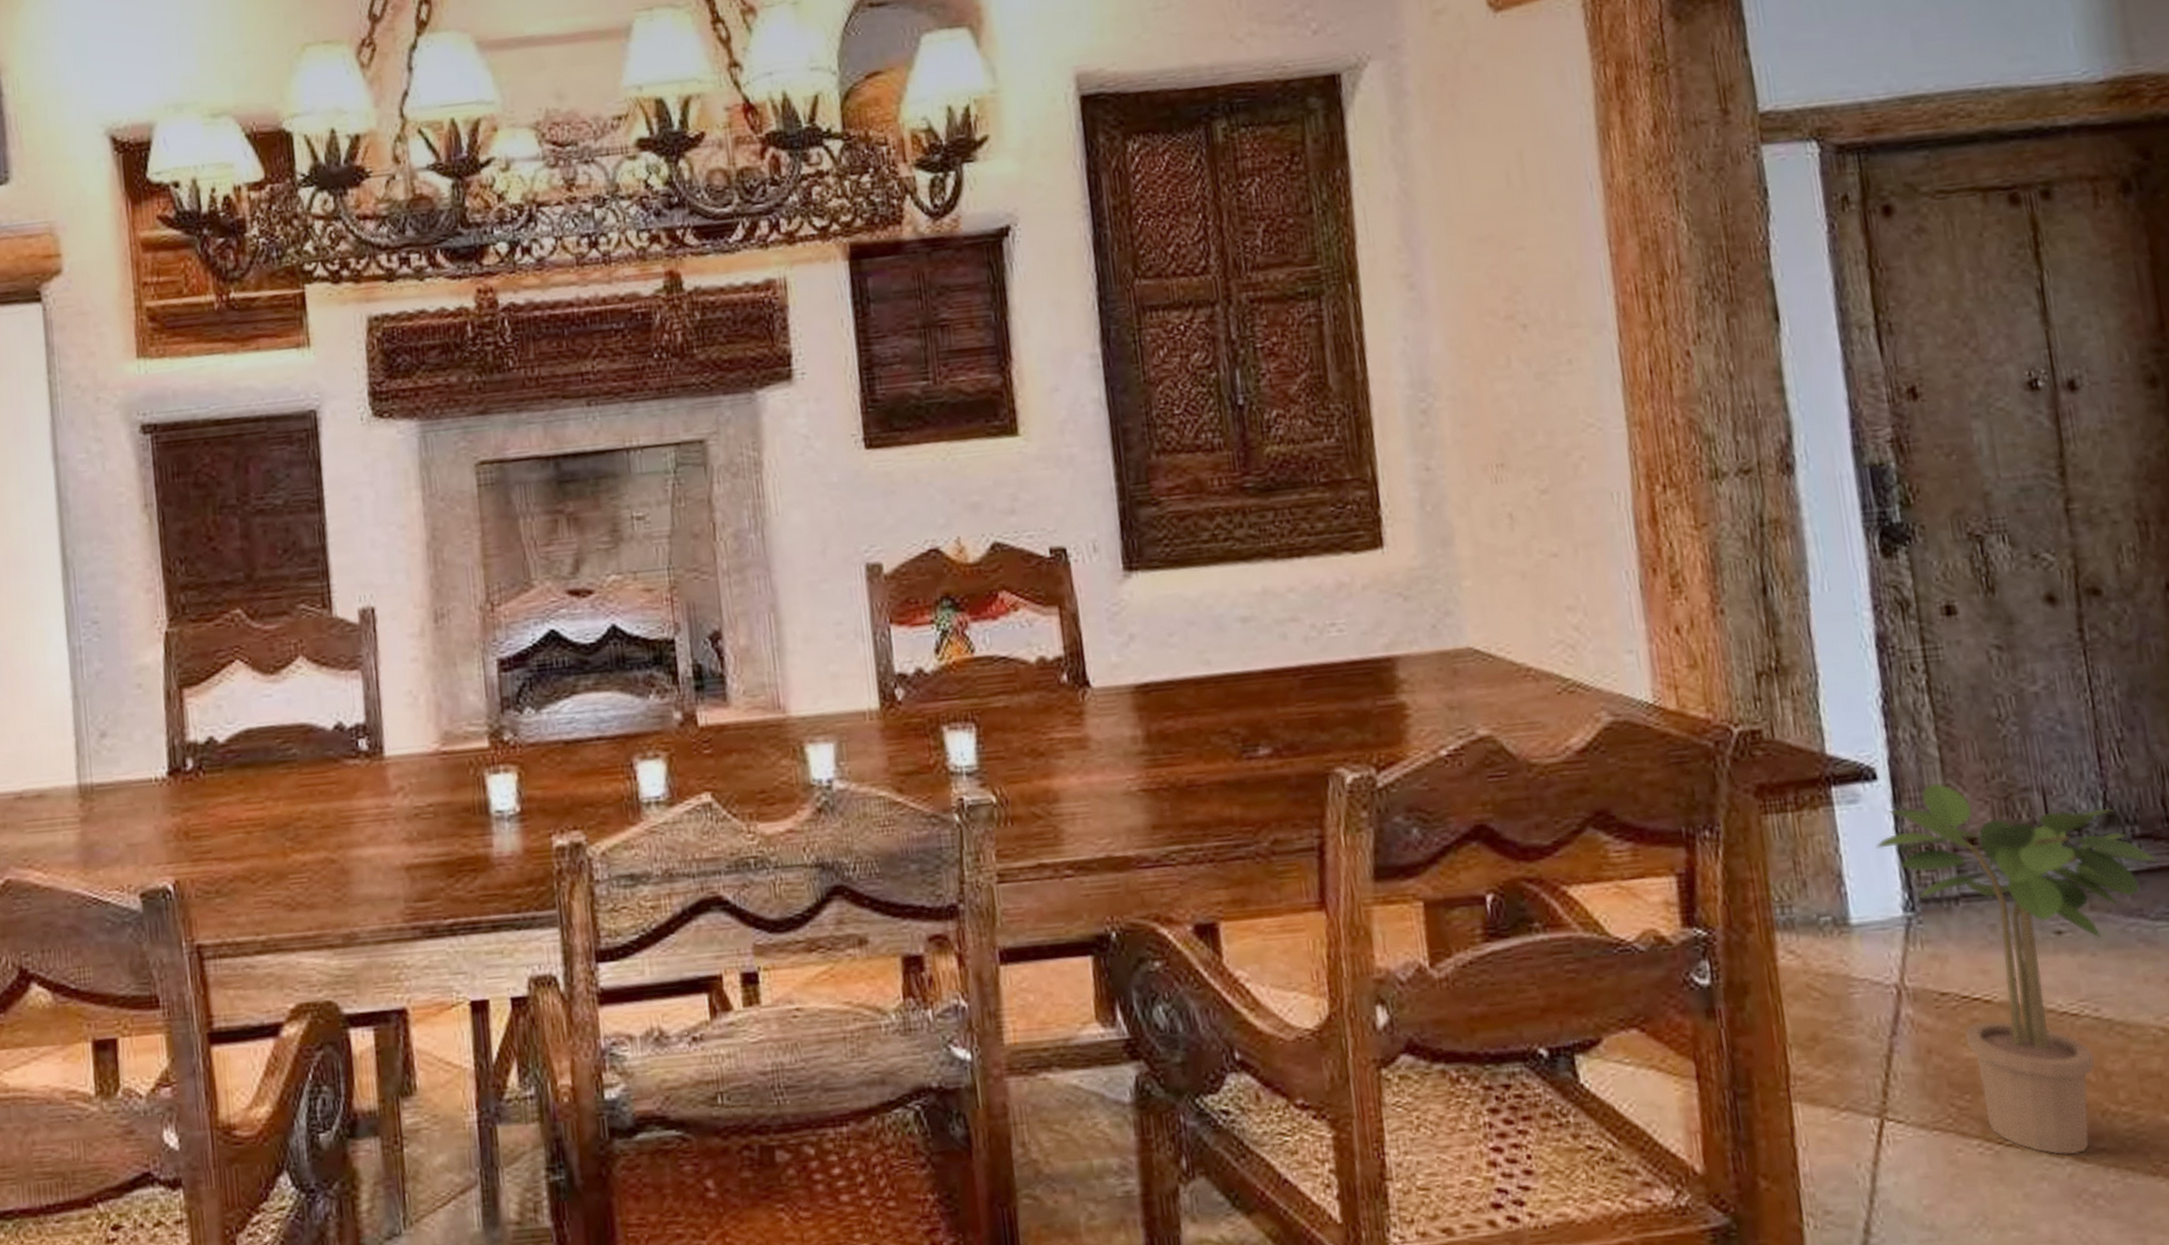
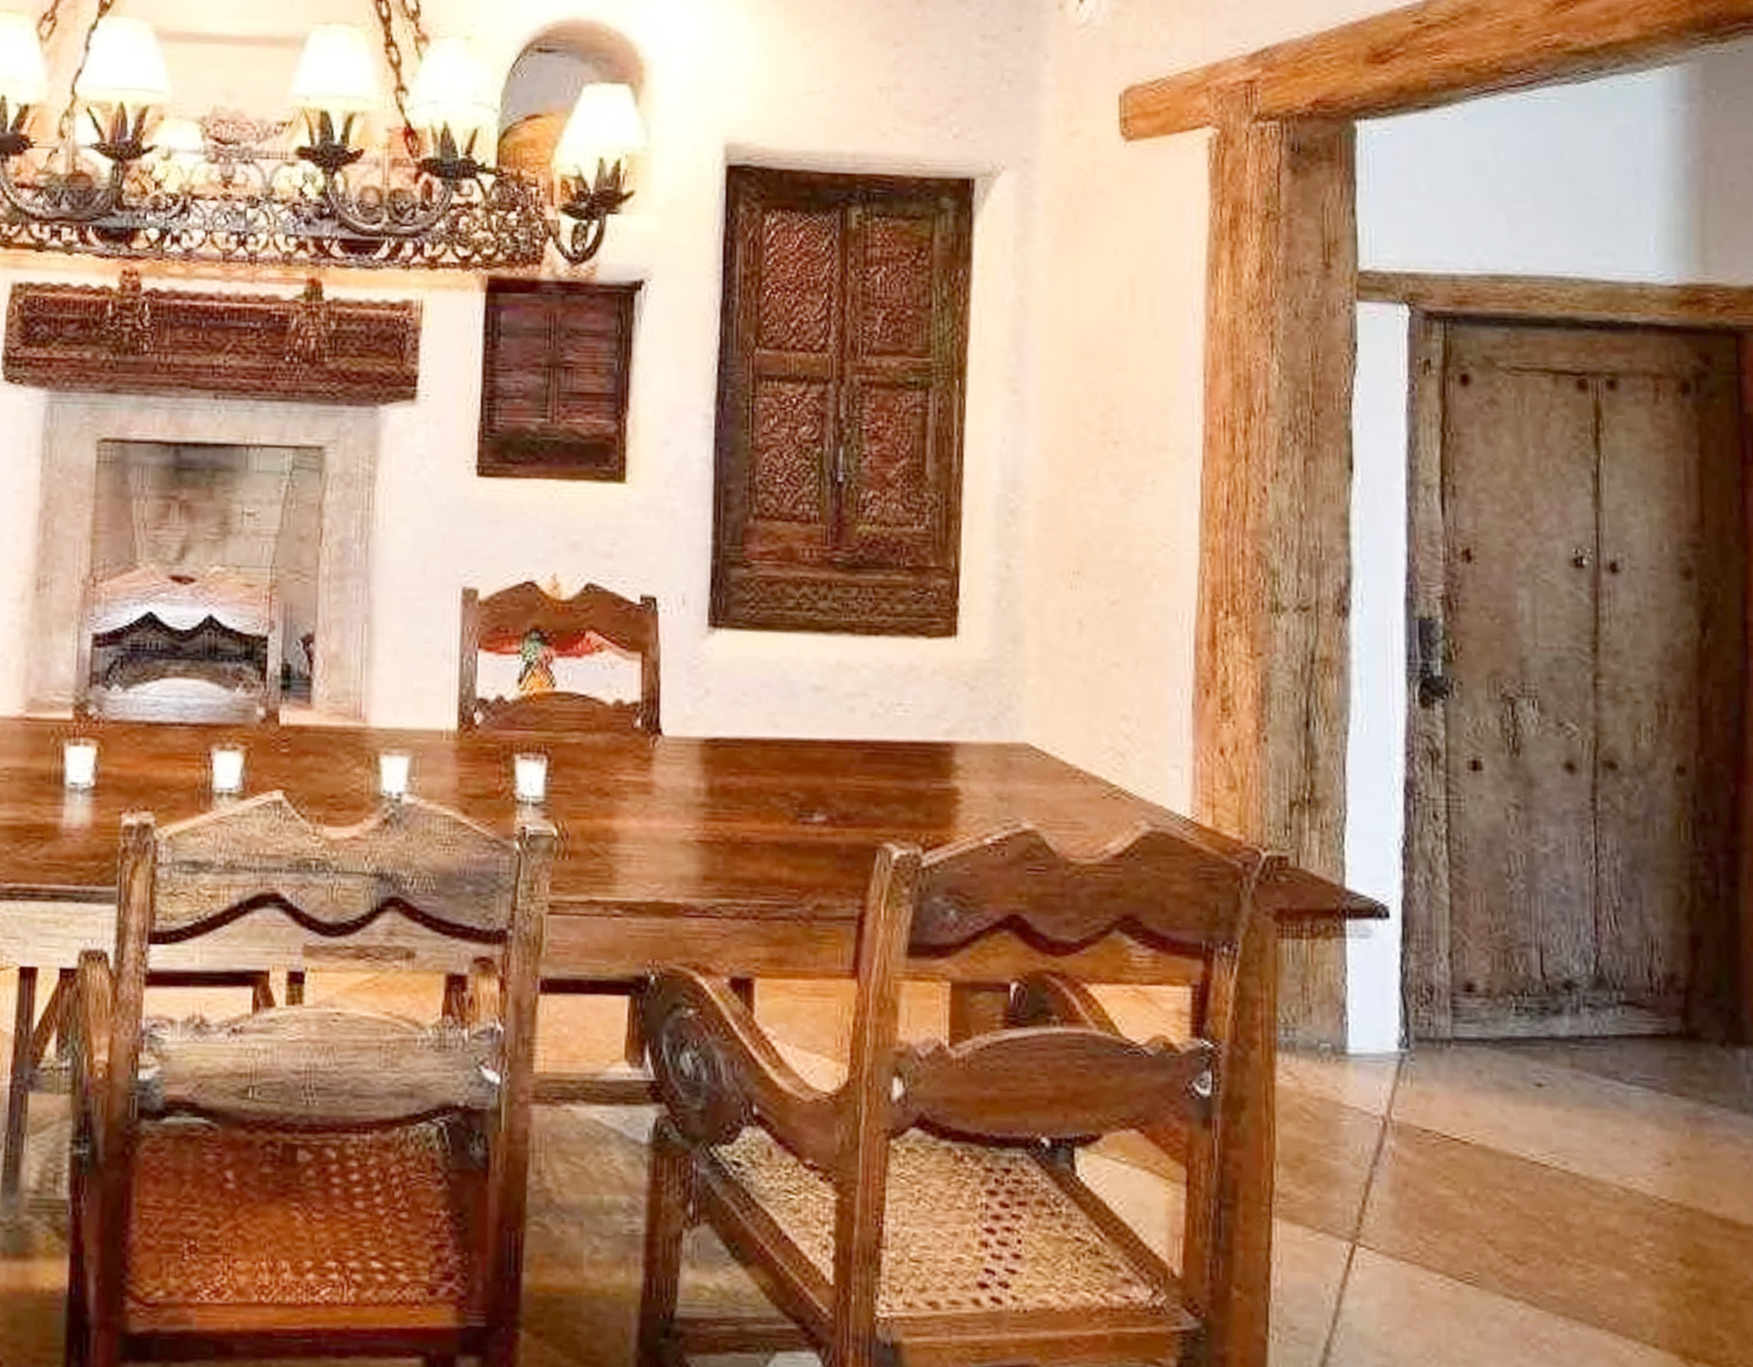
potted plant: present [1875,782,2158,1155] -> none [1380,927,1638,1300]

